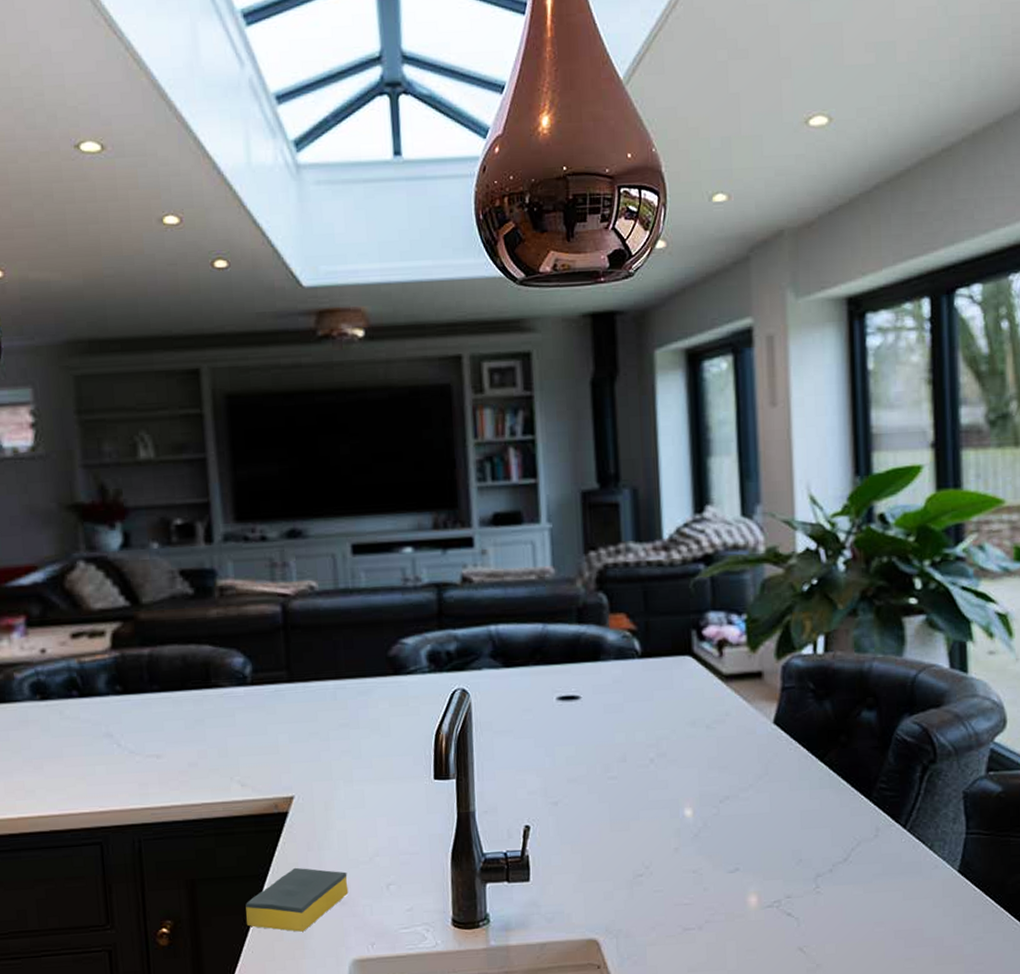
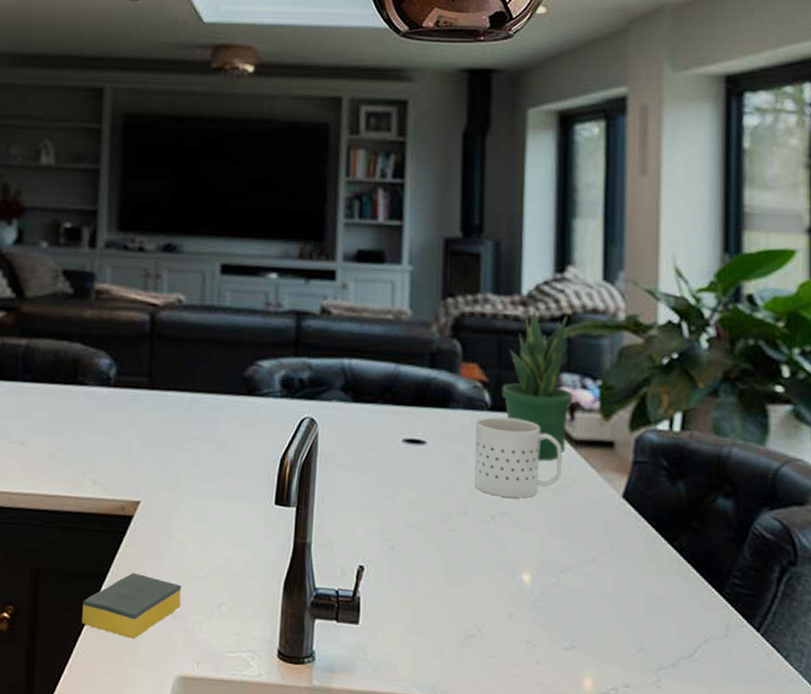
mug: none [628,662,714,740] -> present [474,416,562,498]
planter: none [650,552,721,699] -> present [502,309,573,460]

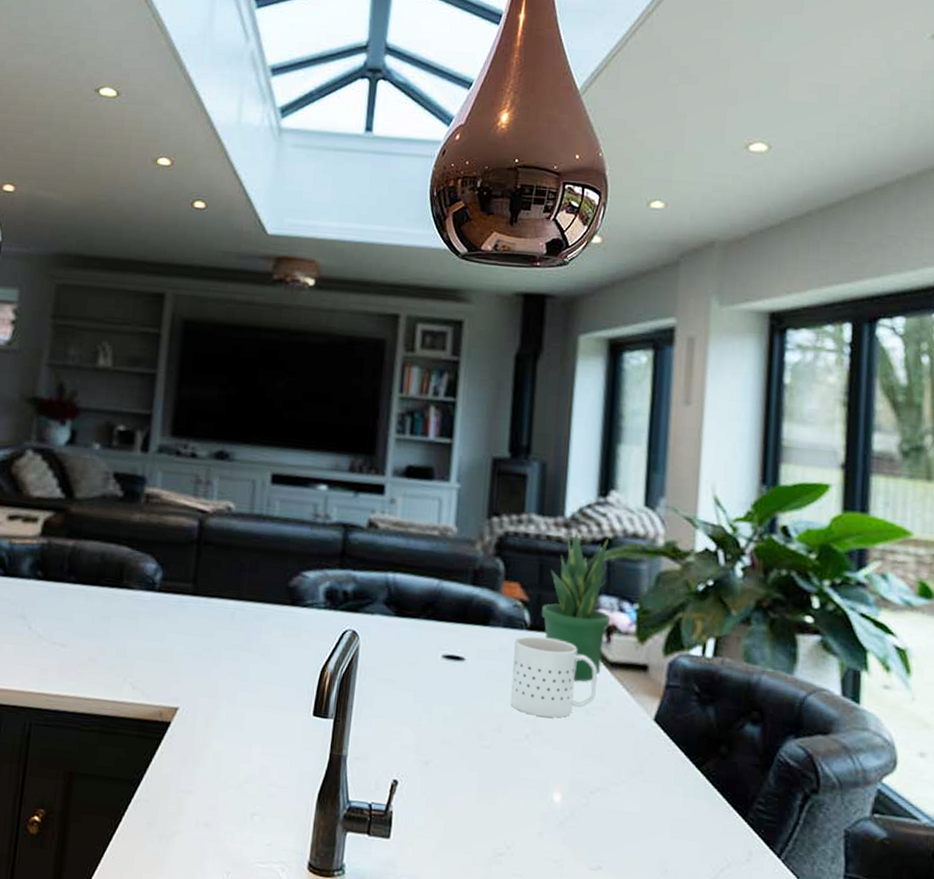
sponge: present [82,572,182,639] -> none [113,779,216,846]

